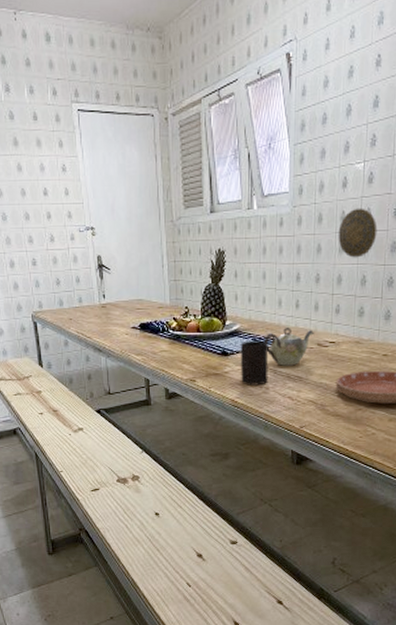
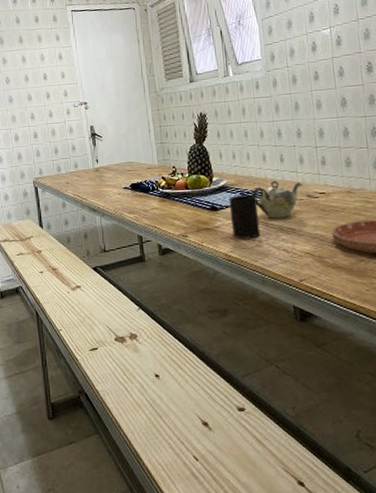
decorative plate: present [338,208,378,258] -> none [313,67,353,113]

